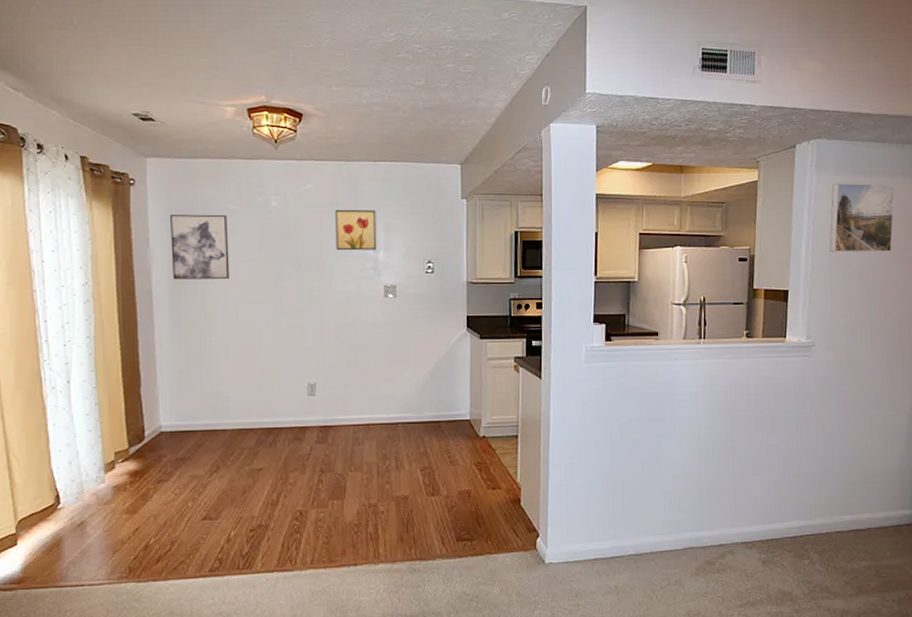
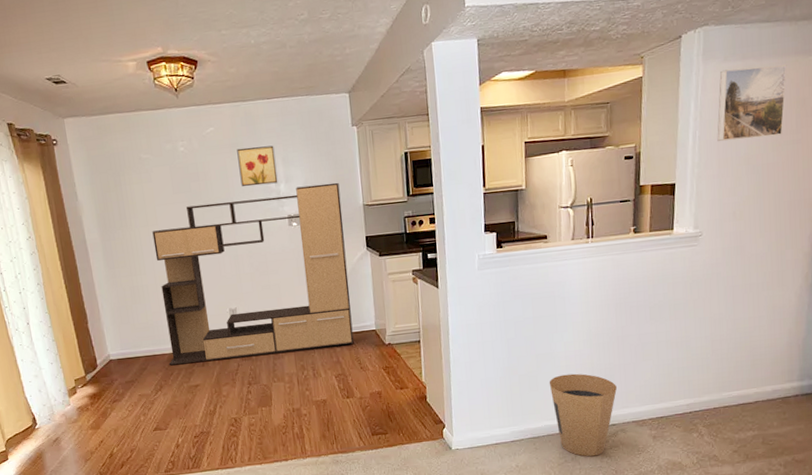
wall art: present [170,214,230,280] -> none [92,164,151,227]
media console: none [230,255,445,444] -> present [152,182,354,366]
trash can: none [654,484,726,581] -> present [549,373,617,457]

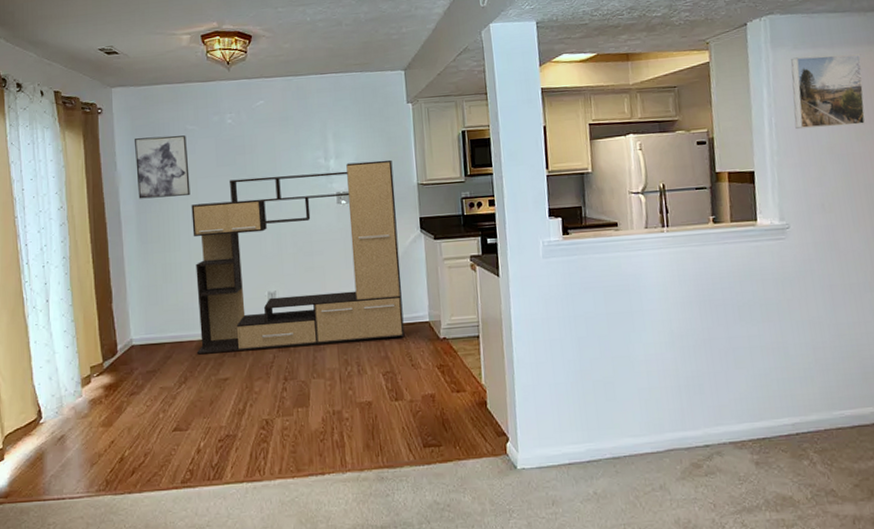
wall art: none [92,164,151,227] -> present [135,135,191,199]
wall art: present [237,145,278,187] -> none [286,120,328,162]
trash can: present [549,373,617,457] -> none [628,381,708,485]

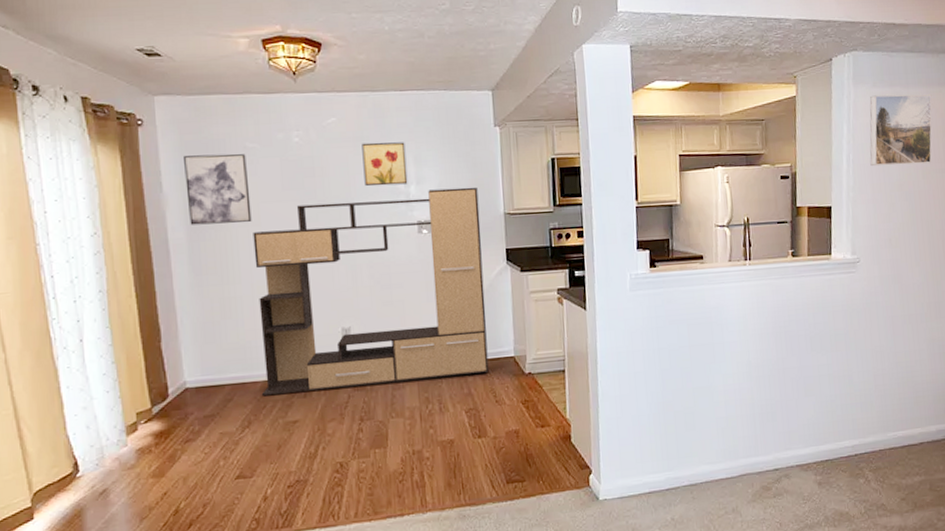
wall art: none [286,120,328,162] -> present [361,142,408,187]

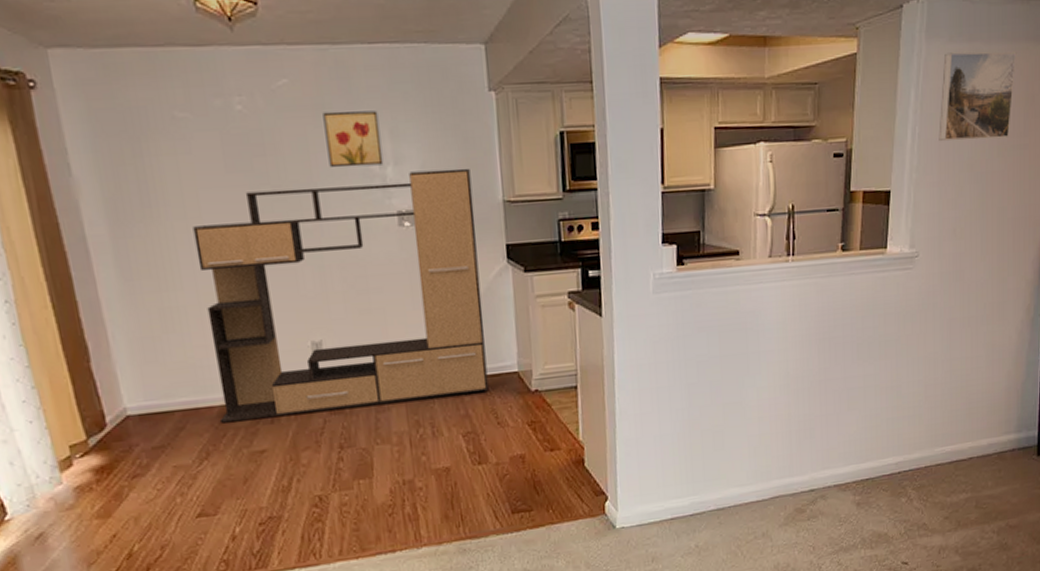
wall art: present [184,153,252,225] -> none [95,125,190,218]

